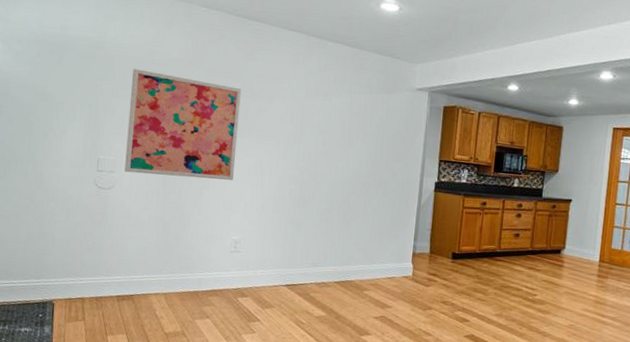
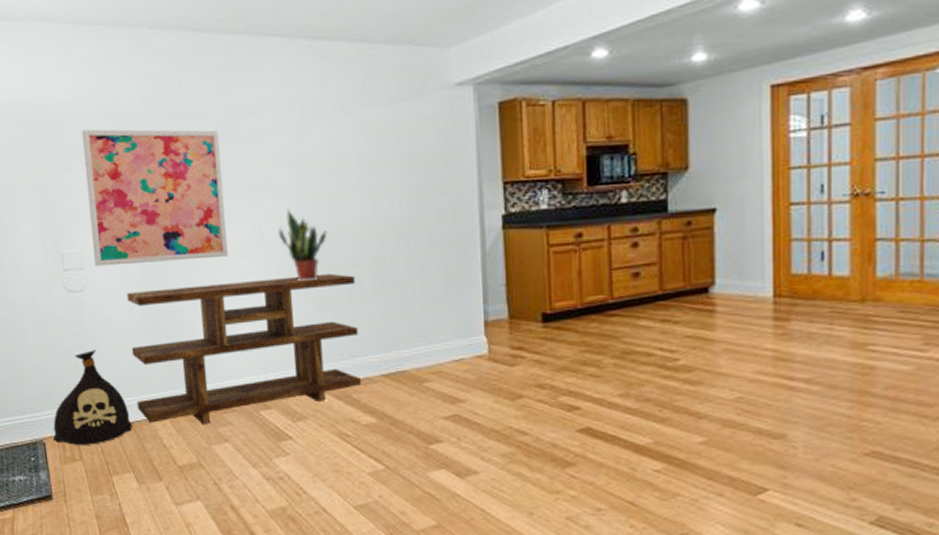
bag: none [61,235,132,309] -> present [52,350,133,445]
shelving unit: none [139,195,326,303] -> present [127,273,362,424]
potted plant: none [274,152,311,207] -> present [277,208,328,282]

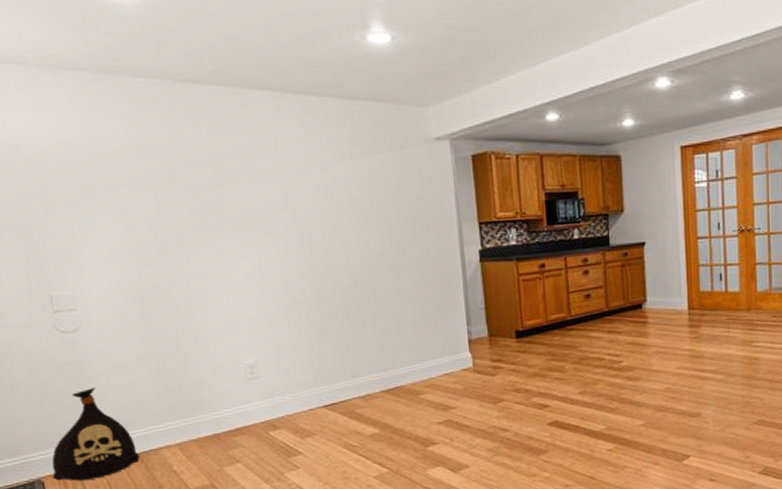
wall art: present [82,129,228,267] -> none [65,173,229,307]
shelving unit: present [127,273,362,424] -> none [125,304,365,452]
potted plant: present [277,208,328,282] -> none [277,247,326,313]

